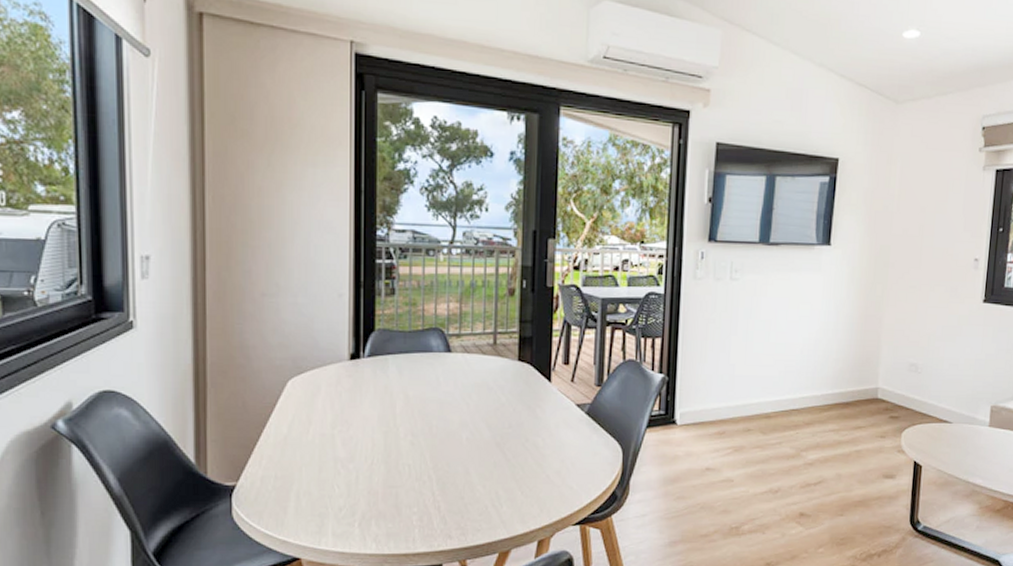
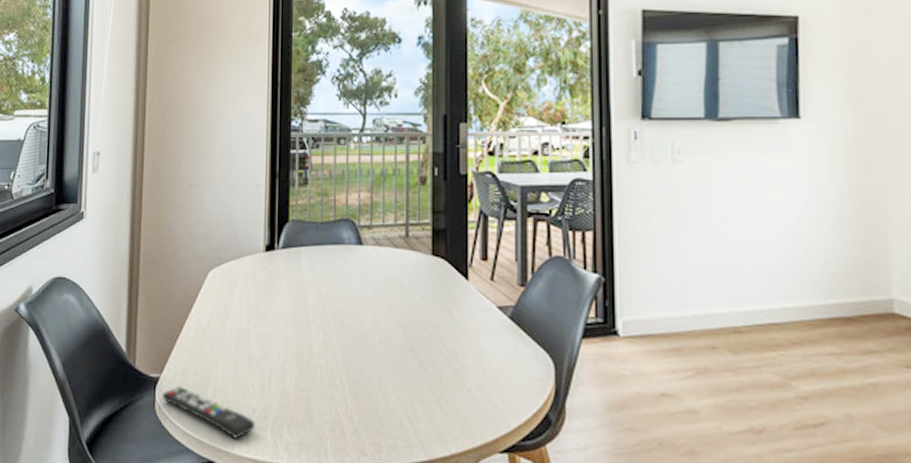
remote control: none [240,493,342,536] -> present [162,386,255,439]

